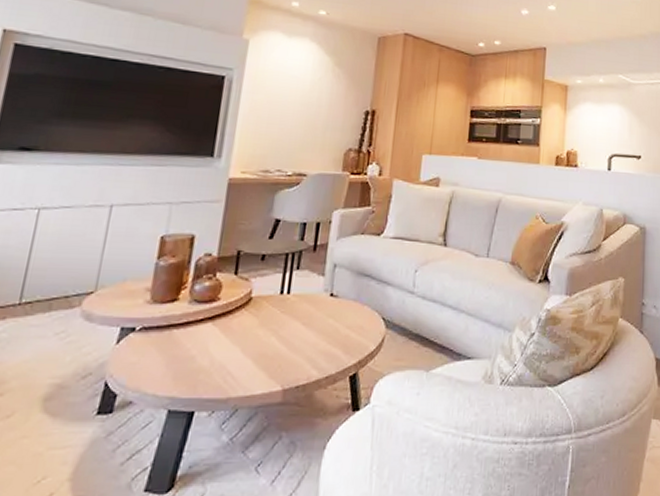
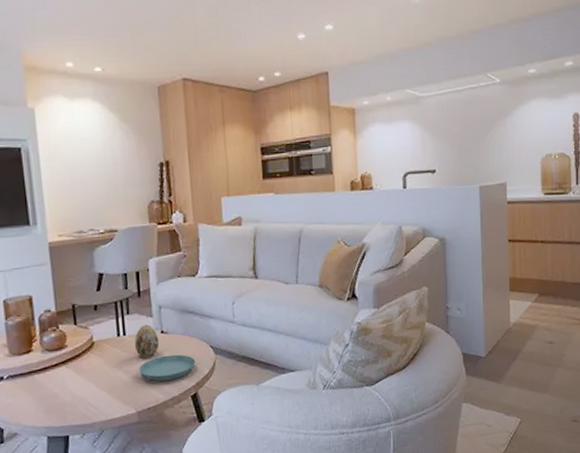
decorative egg: none [296,284,326,324] -> present [134,324,159,358]
saucer: none [296,323,363,354] -> present [139,354,196,382]

